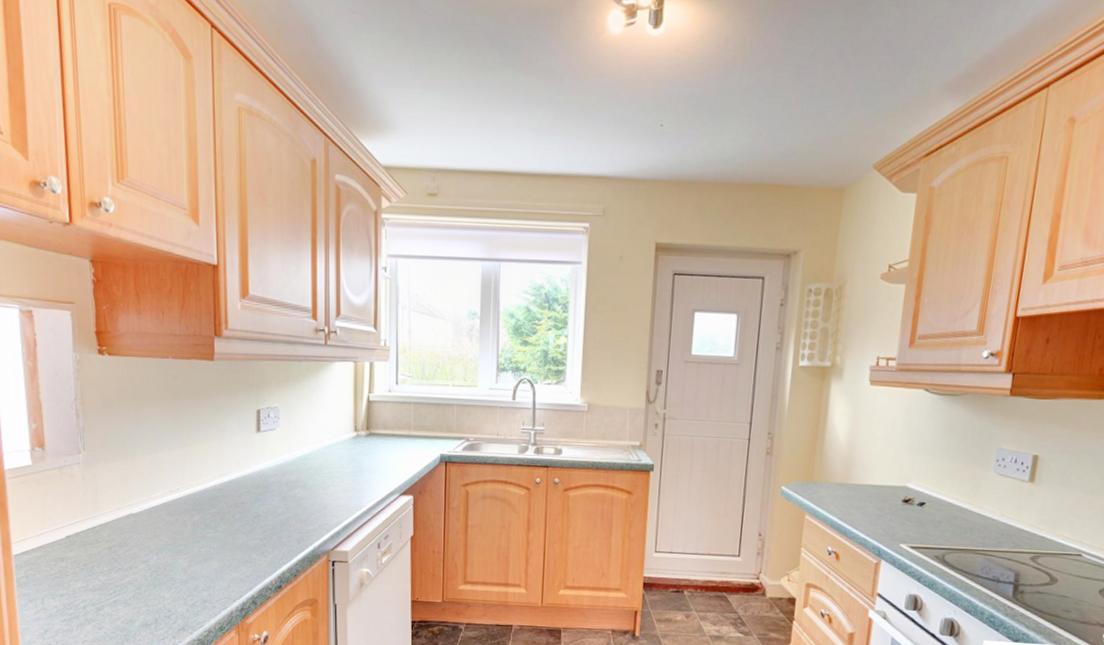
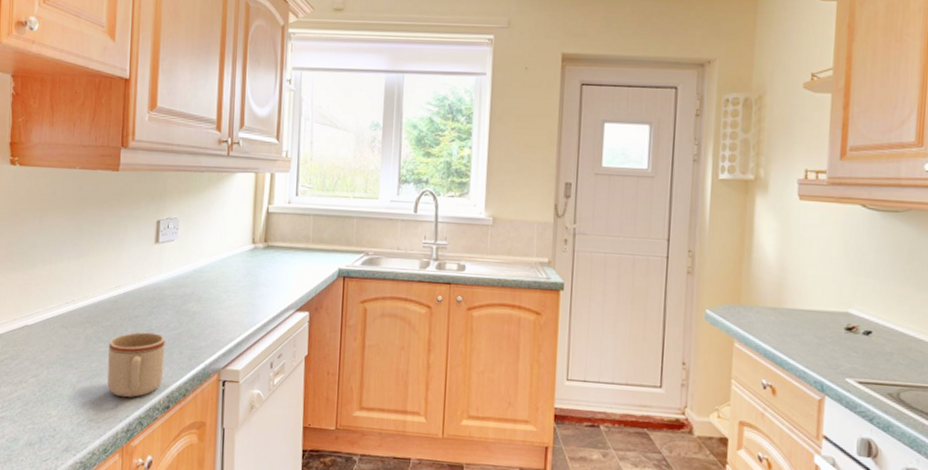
mug: none [217,518,274,580] -> present [107,332,165,398]

